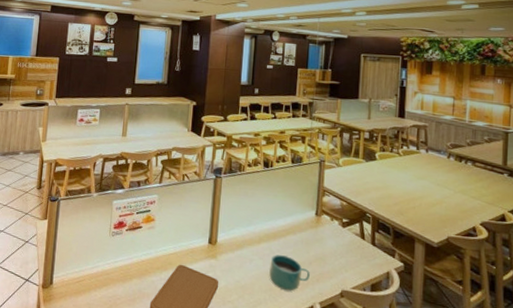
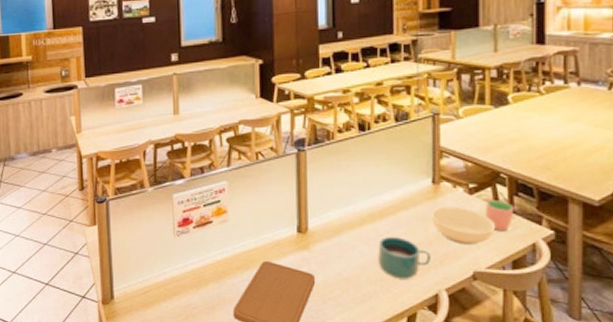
bowl: none [313,234,361,268] -> present [432,206,496,245]
cup: none [353,233,376,260] -> present [484,200,515,232]

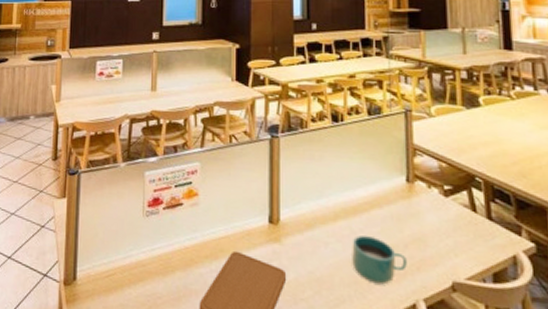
bowl: present [432,206,496,245] -> none [406,207,474,252]
cup: present [484,200,515,232] -> none [461,204,492,240]

